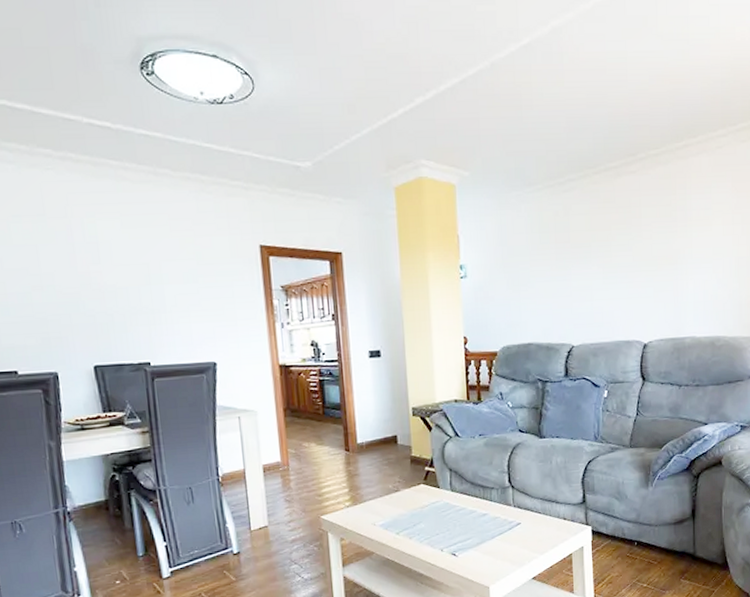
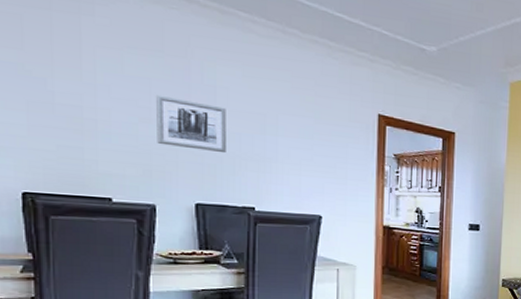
wall art: none [44,260,116,311] -> present [156,94,226,154]

